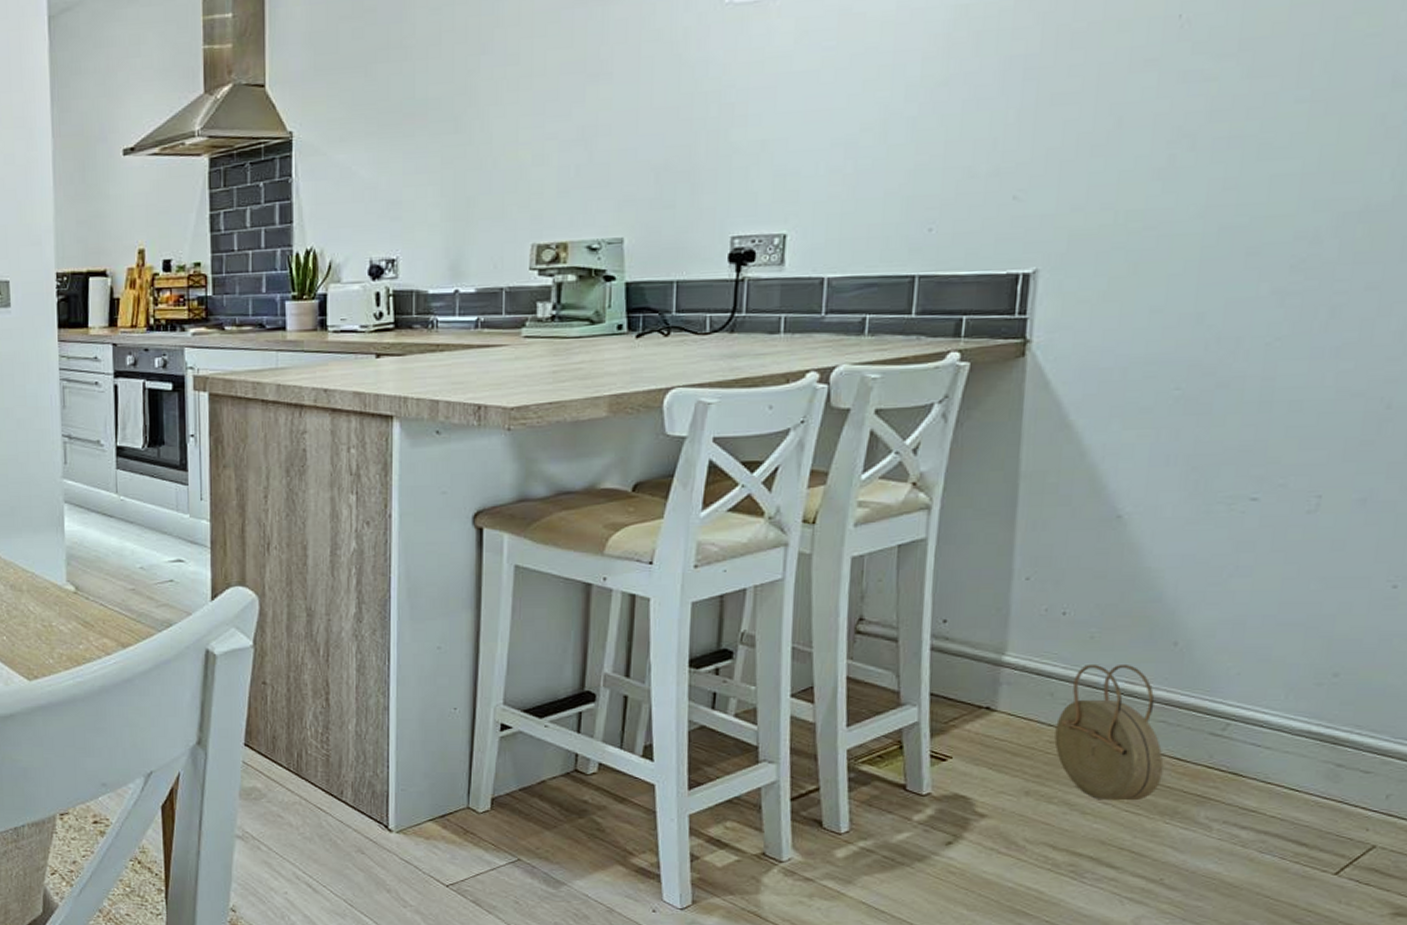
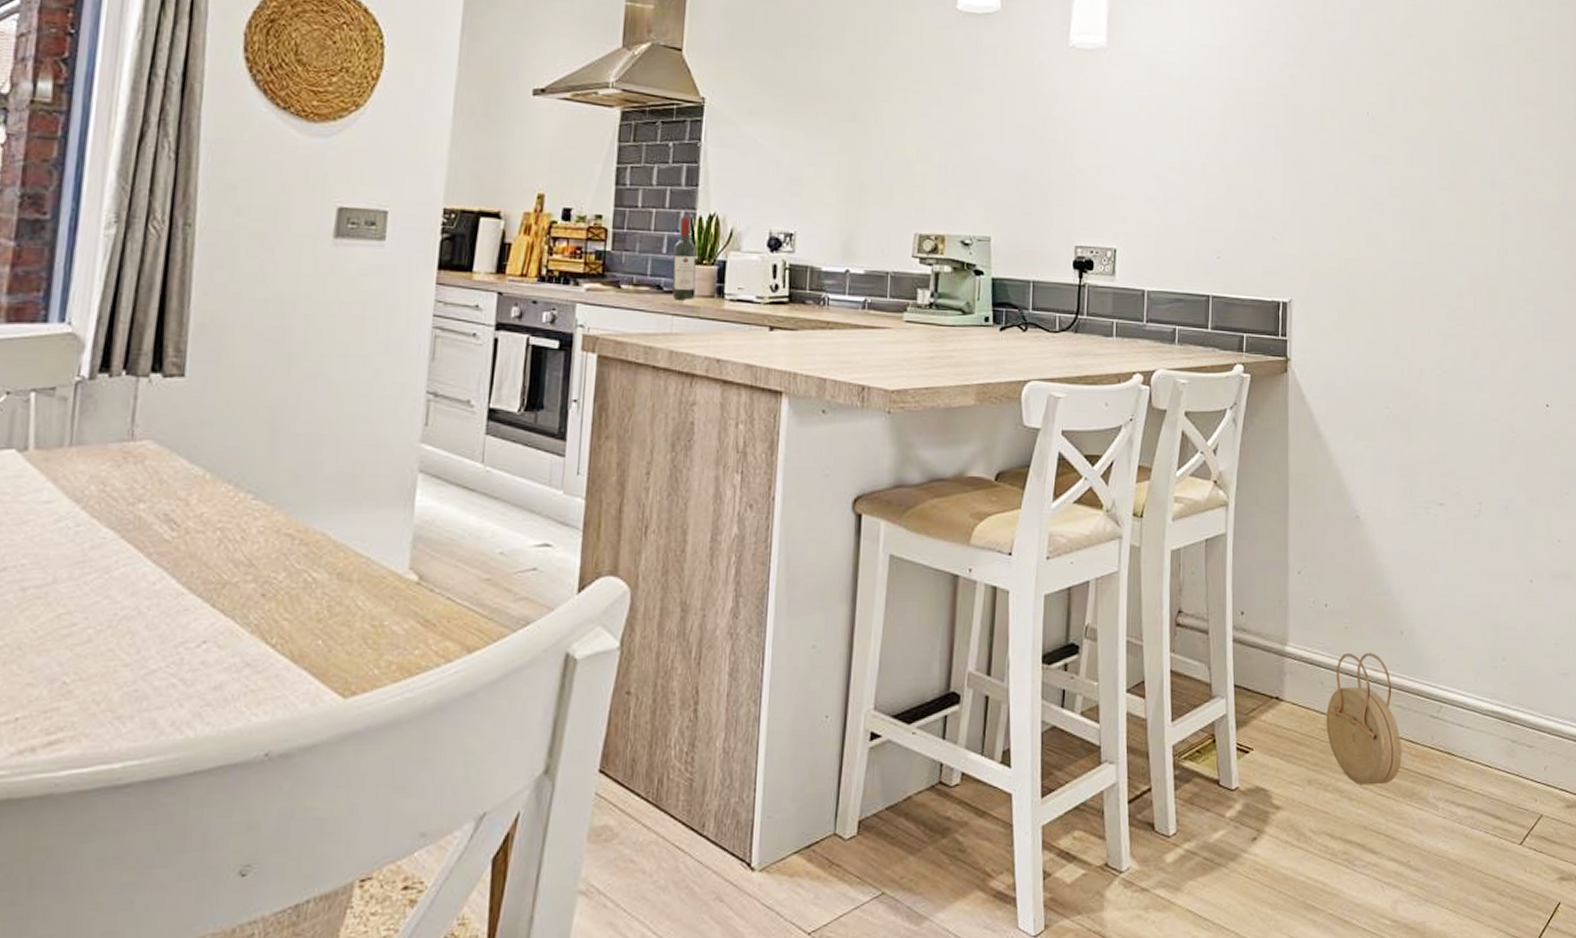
wine bottle: none [273,254,298,336] -> present [672,216,697,301]

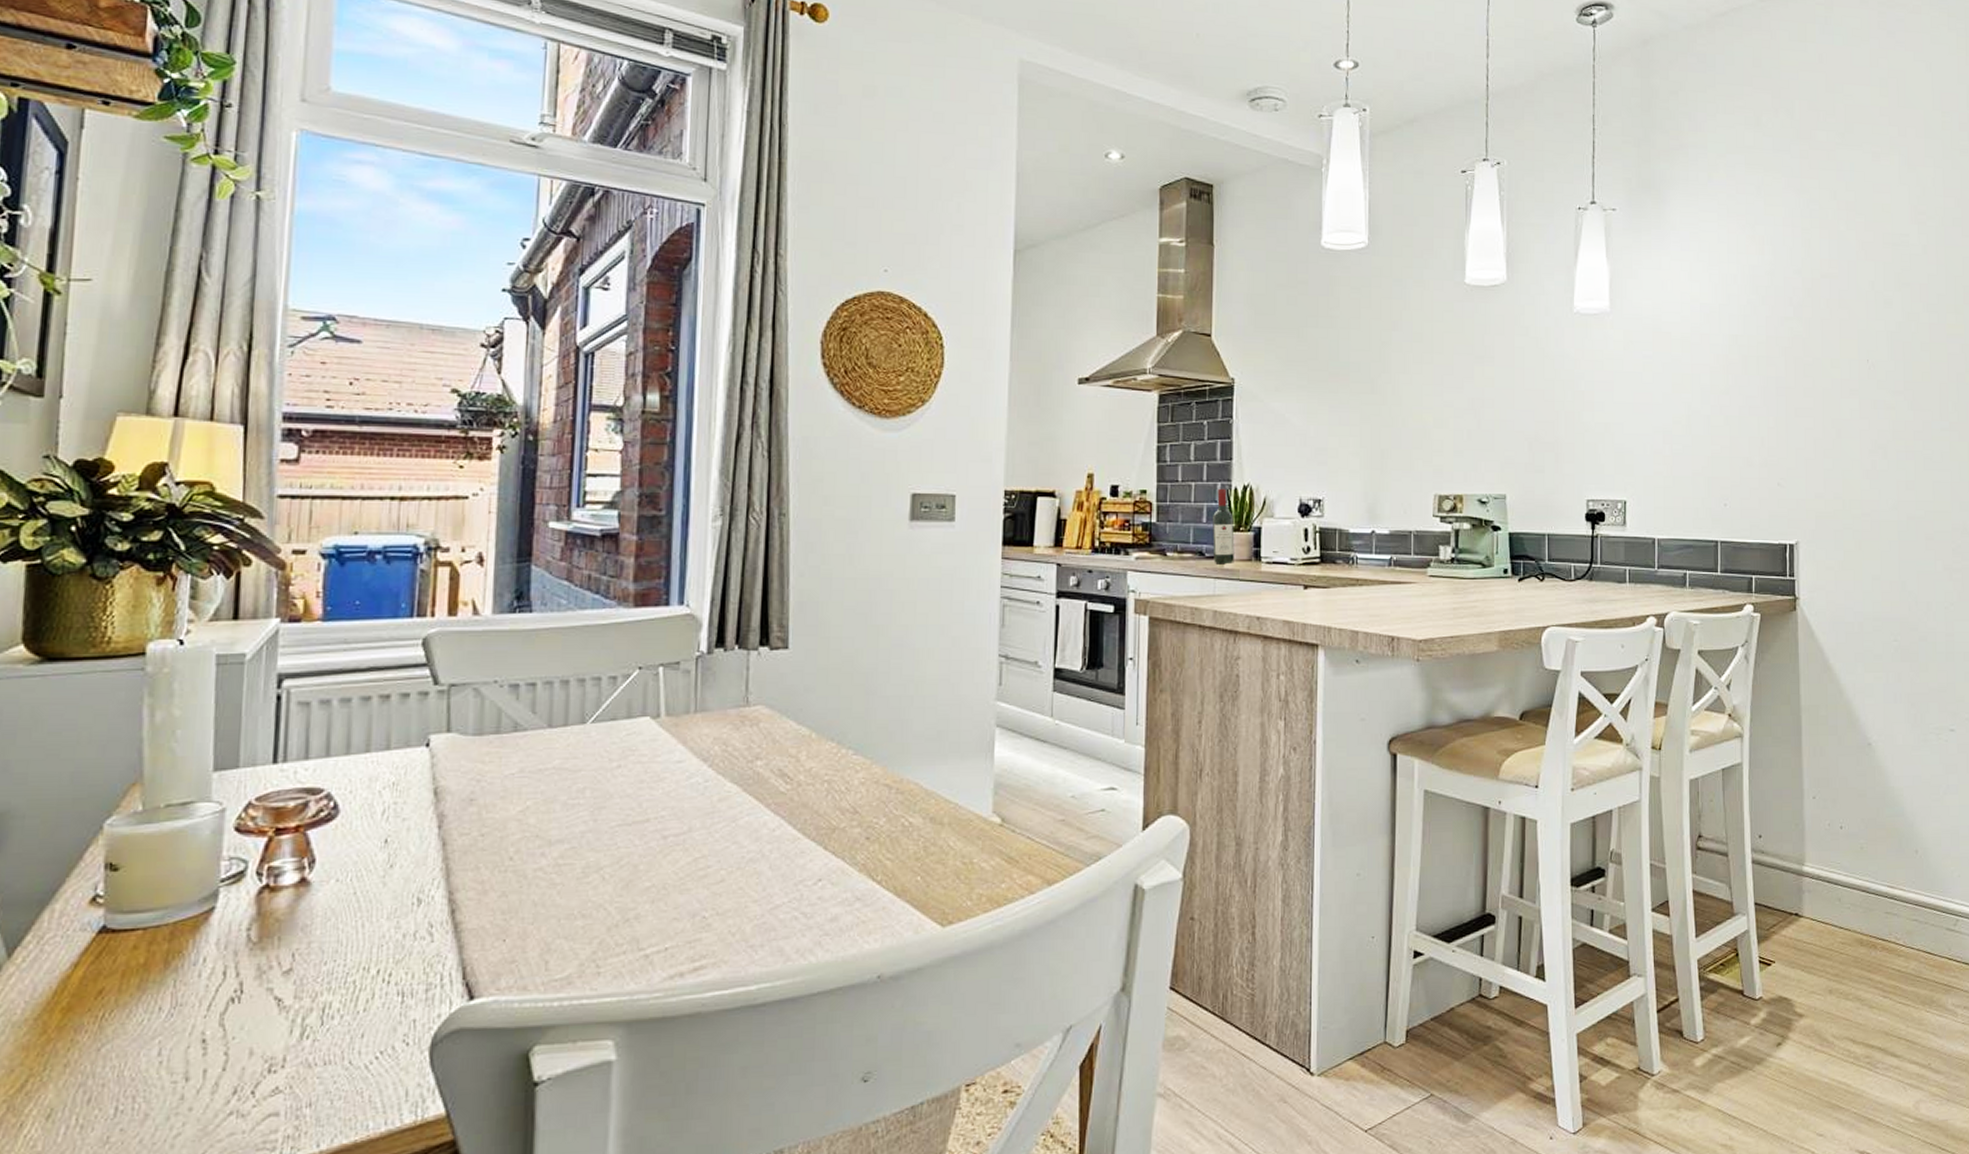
handbag: present [1326,653,1402,786] -> none [1845,871,1920,994]

